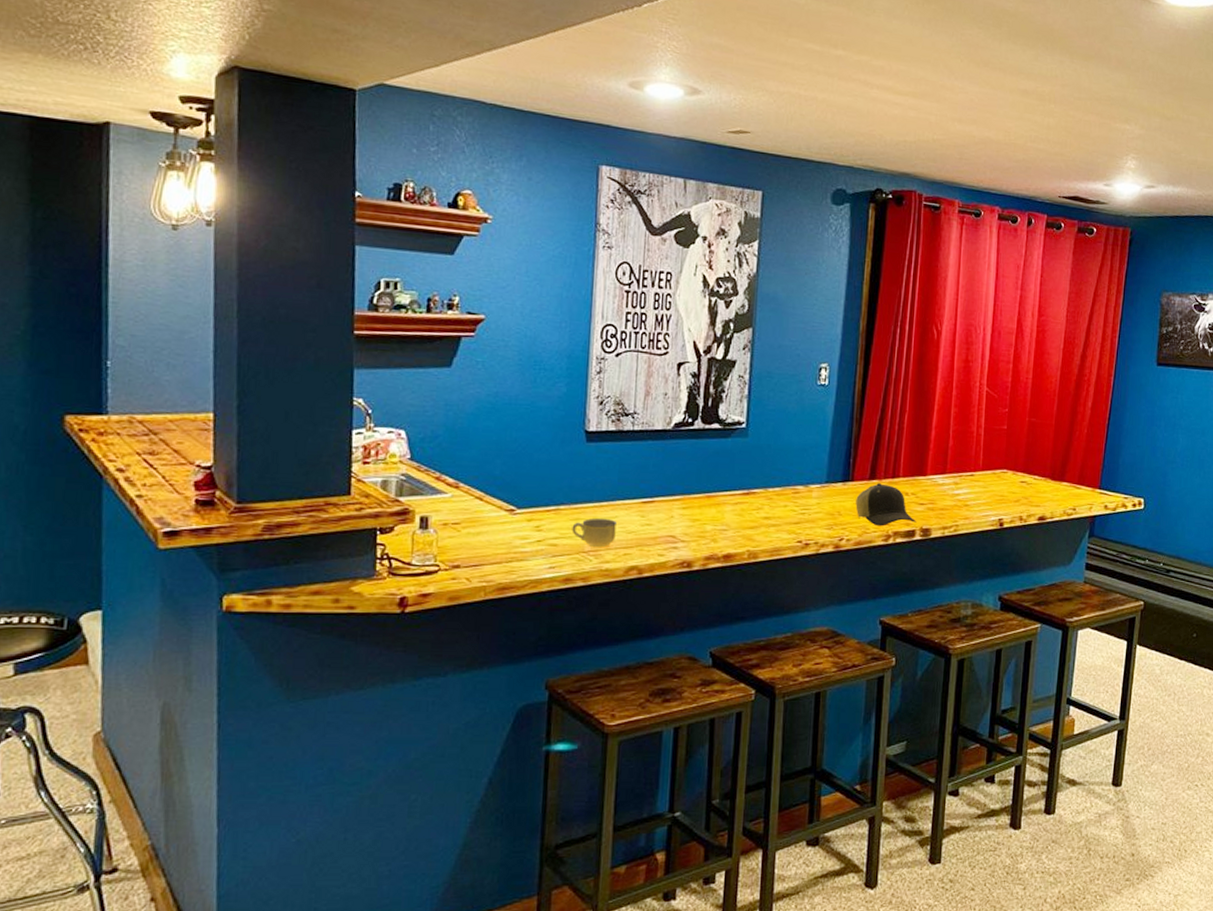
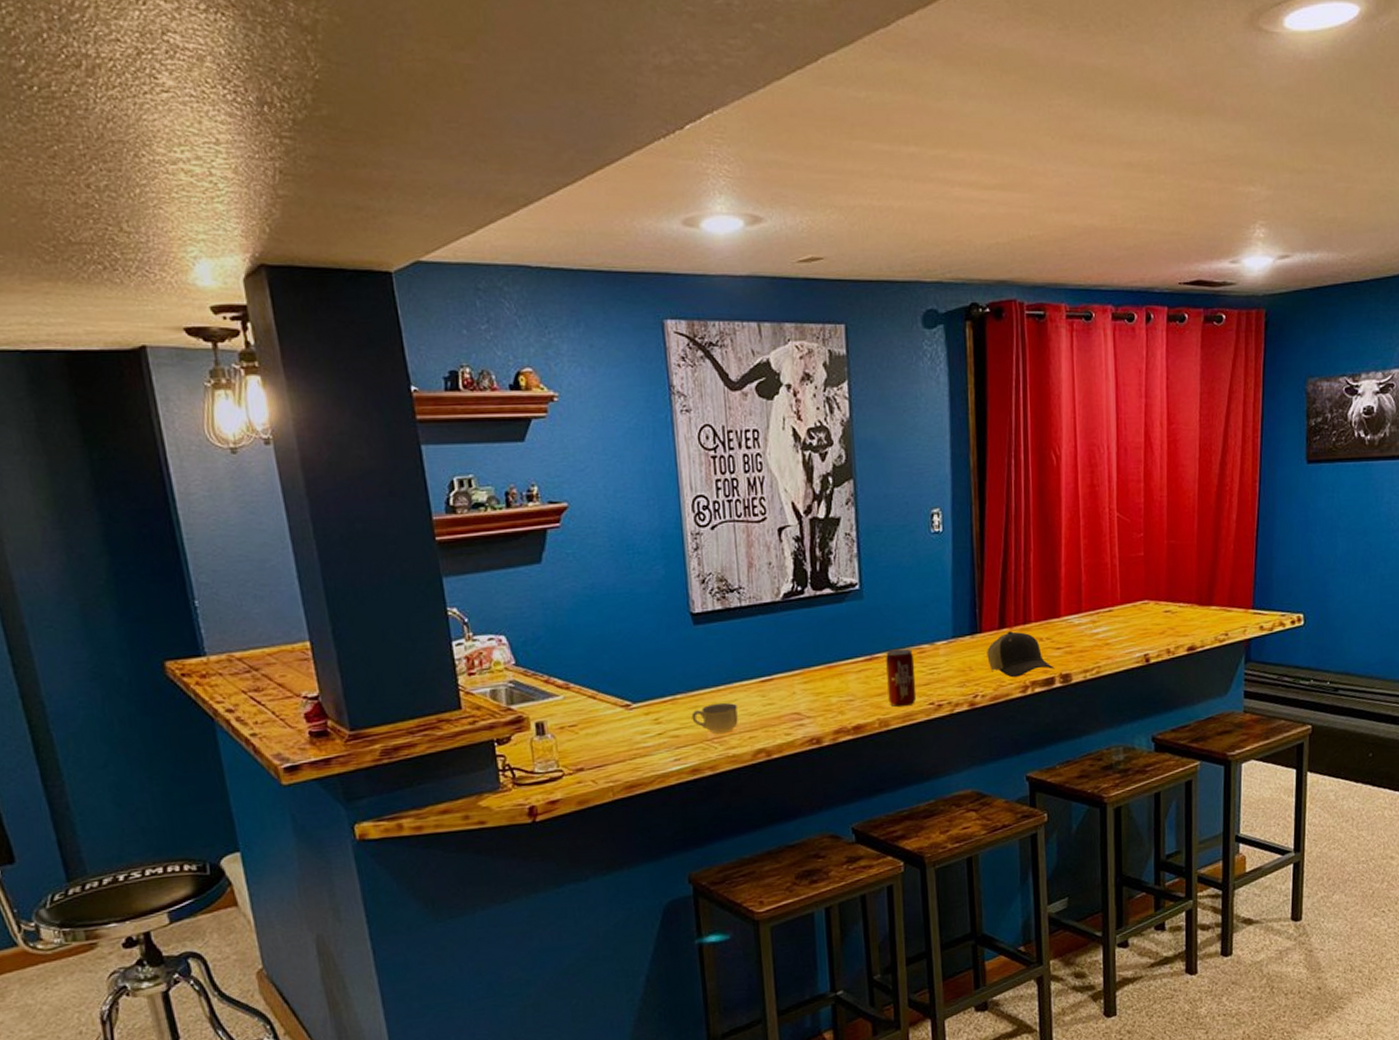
beer can: none [760,487,789,542] -> present [886,648,917,708]

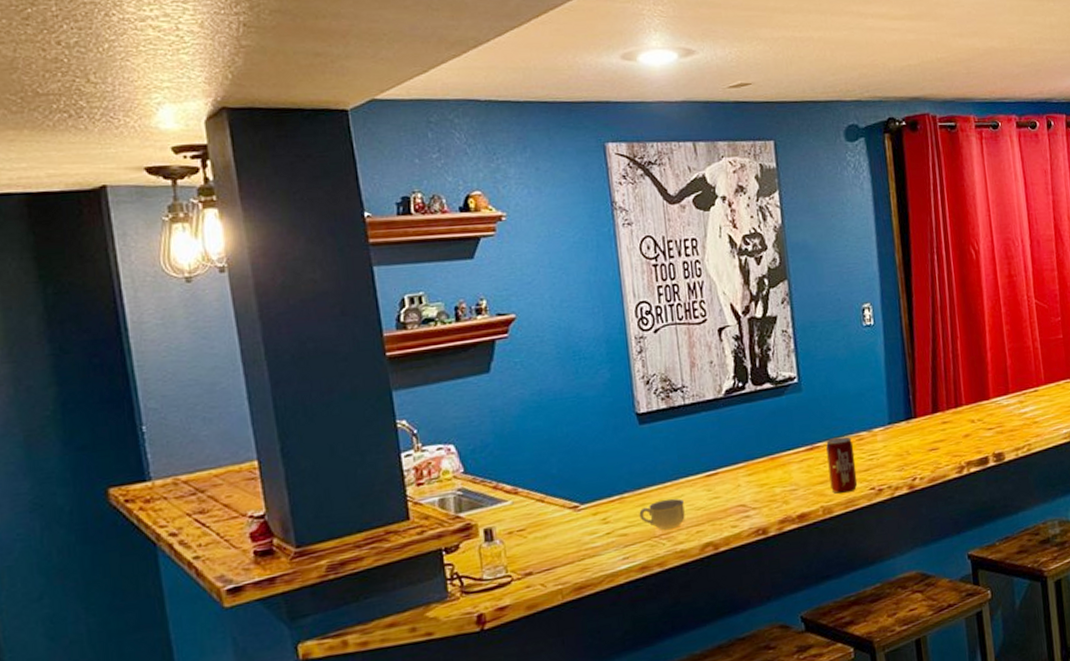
baseball cap: present [987,631,1055,678] -> none [922,415,988,460]

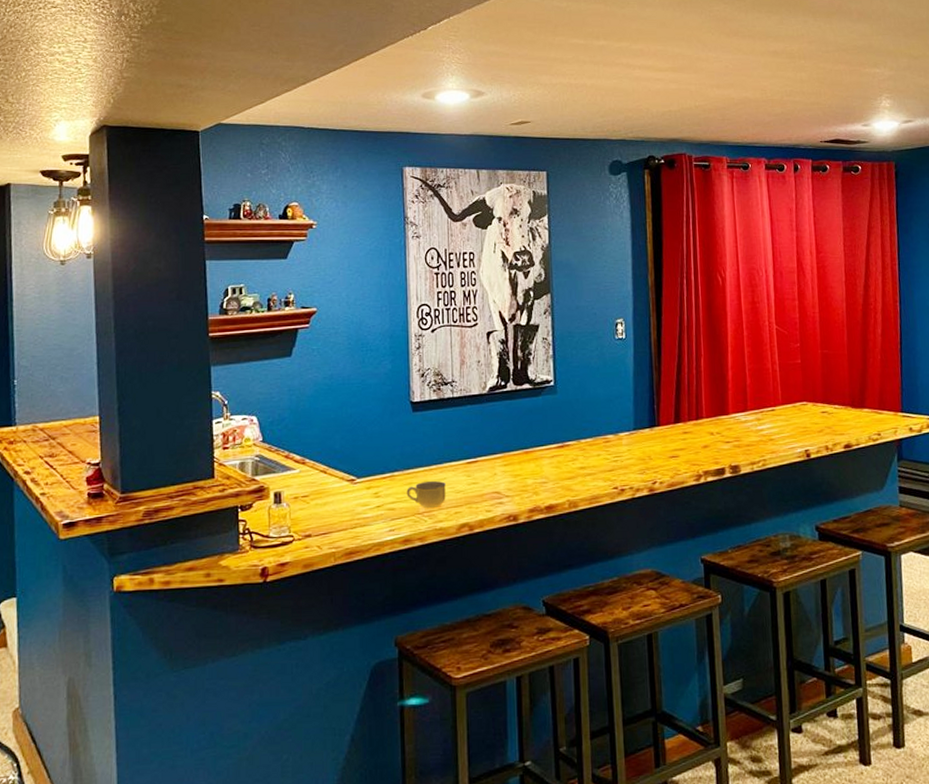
beer can: present [826,436,858,494] -> none [576,438,602,491]

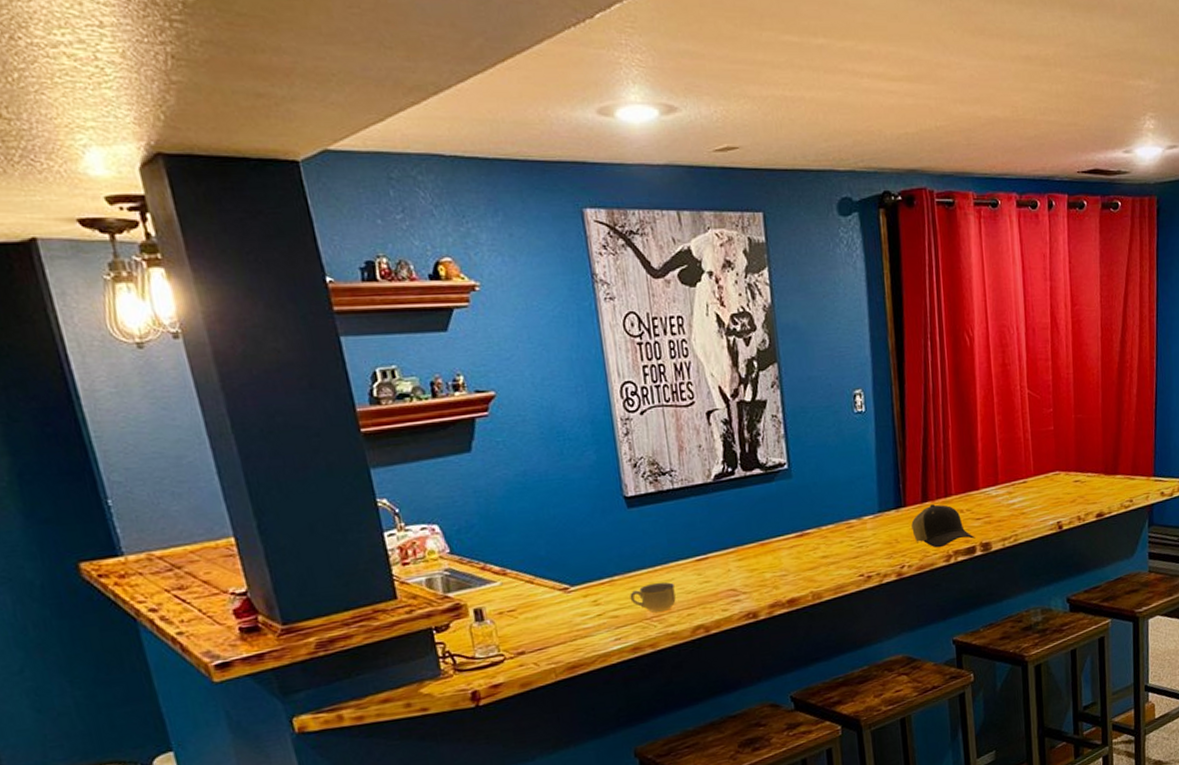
baseball cap: none [664,426,725,467] -> present [911,504,976,548]

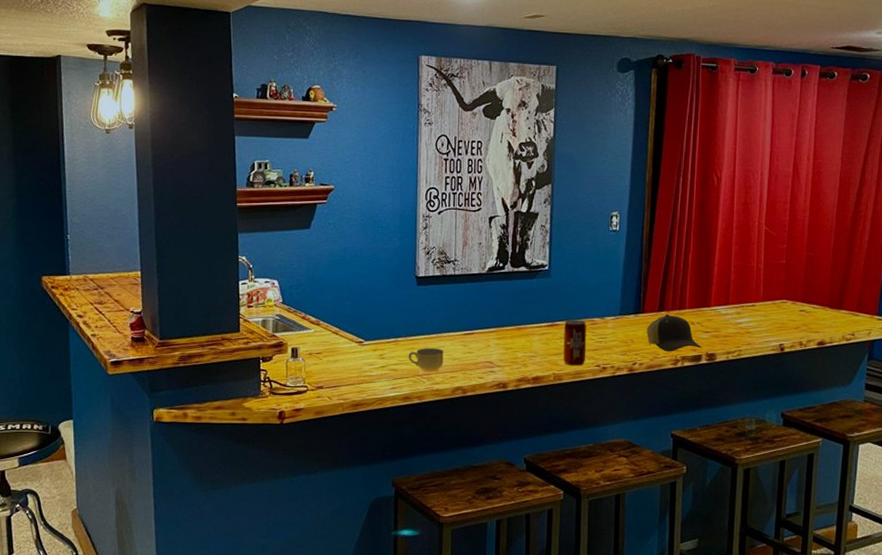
beer can: none [816,524,847,580] -> present [563,319,587,366]

